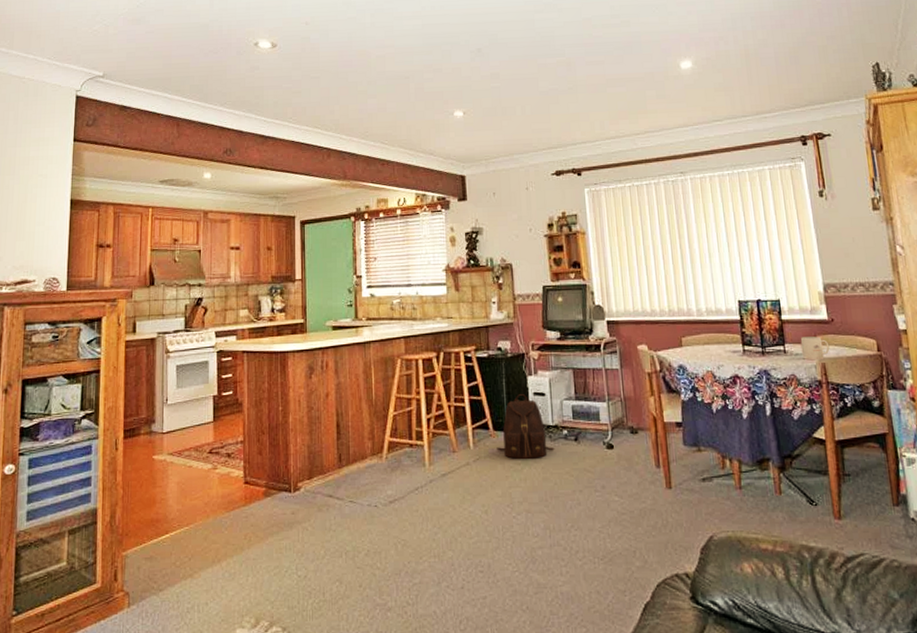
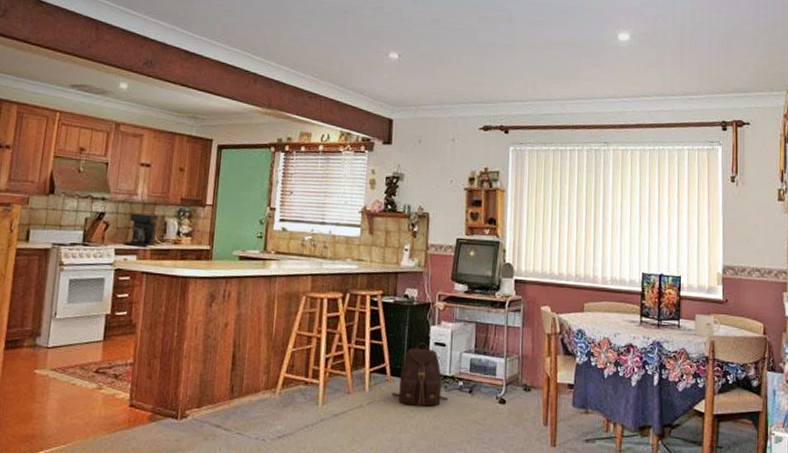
coffee maker: none [222,294,253,328] -> present [123,212,159,248]

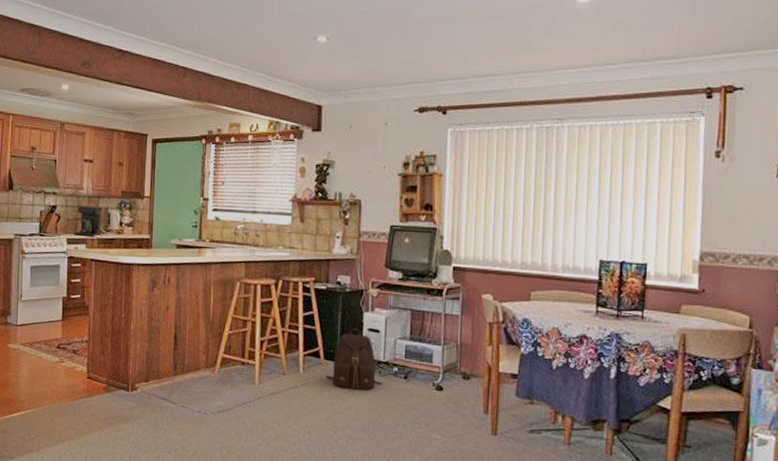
mug: present [694,314,721,338] -> none [661,305,695,331]

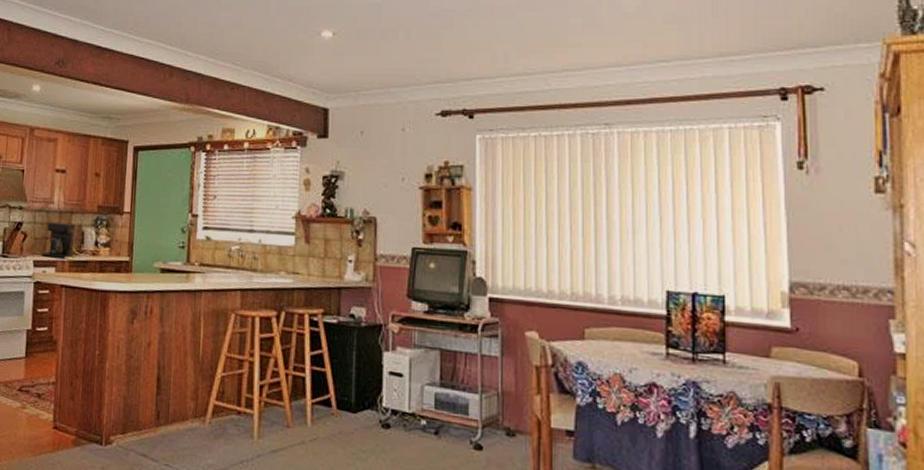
backpack: present [325,328,383,390] -> none [338,371,409,449]

